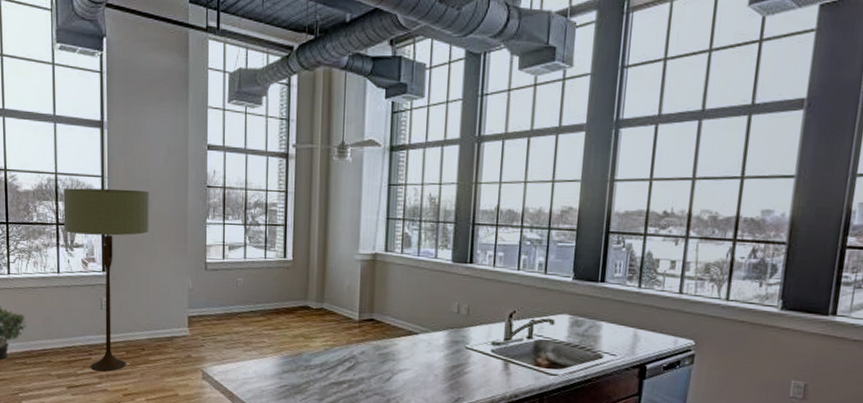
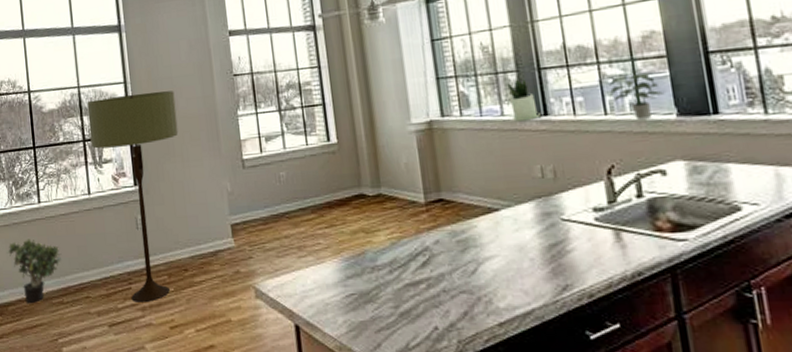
planter: none [444,229,467,266] -> present [506,78,540,122]
potted plant: none [526,237,568,279] -> present [609,69,665,121]

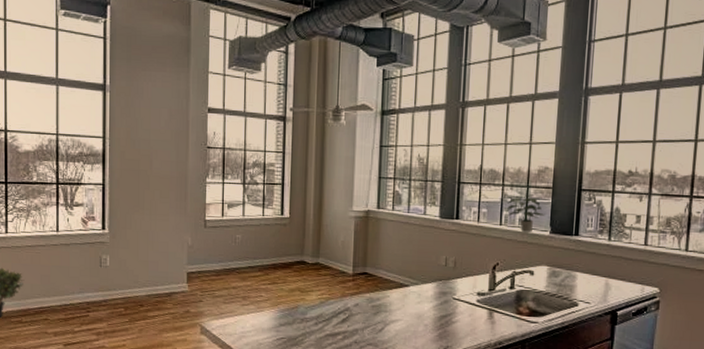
floor lamp: present [87,91,179,302] -> none [64,148,150,328]
planter: present [506,78,540,122] -> none [432,187,453,222]

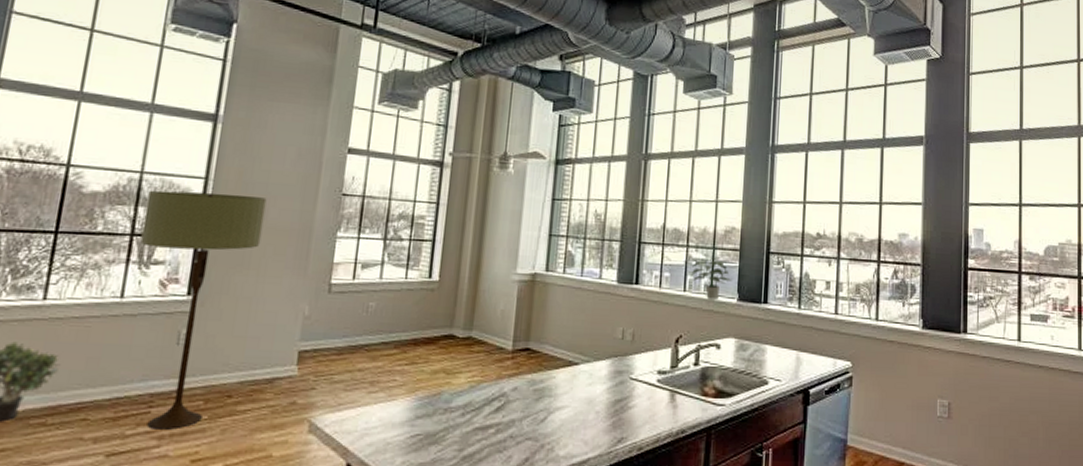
floor lamp: none [64,148,150,328] -> present [140,190,267,430]

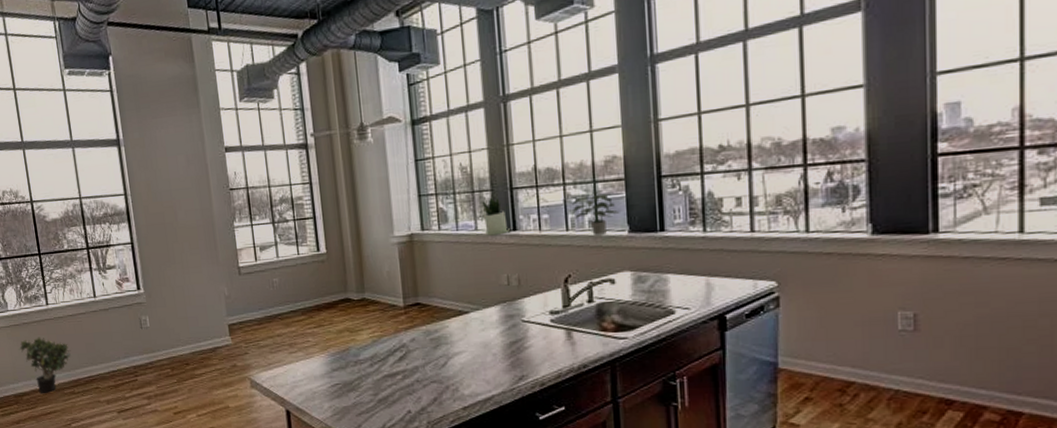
floor lamp: present [140,190,267,430] -> none [89,203,178,392]
planter: none [608,248,632,287] -> present [481,197,510,236]

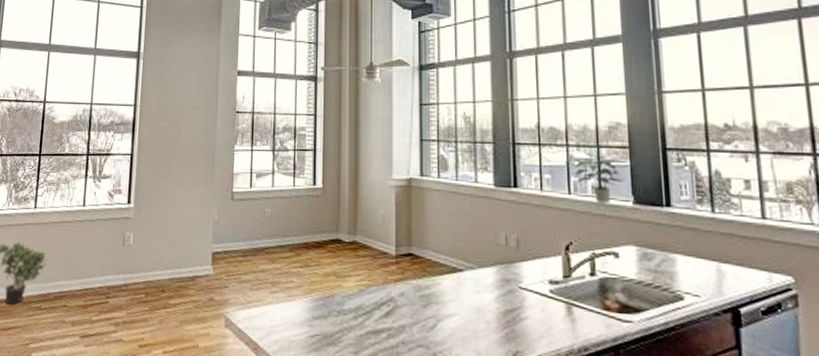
planter: present [481,197,510,236] -> none [483,150,510,191]

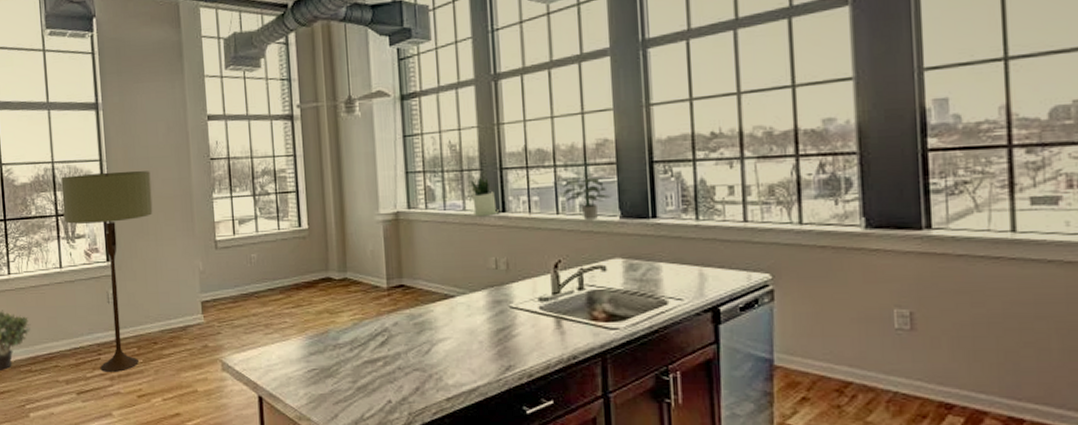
floor lamp: none [93,117,179,318] -> present [61,171,153,372]
planter: none [483,150,510,191] -> present [470,177,499,217]

